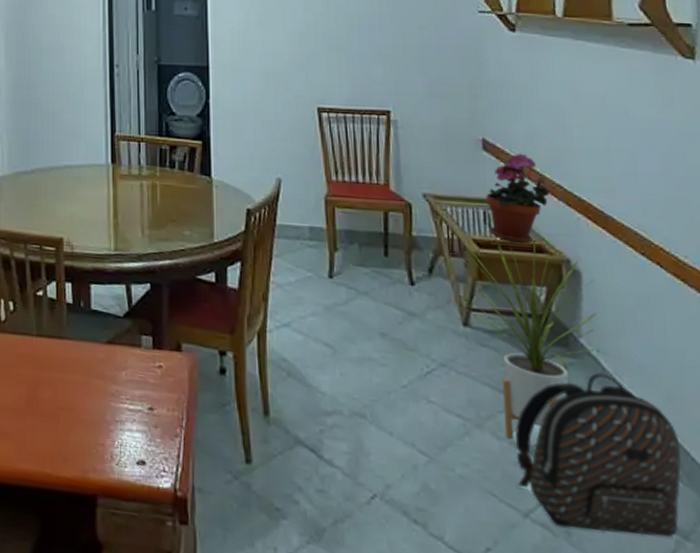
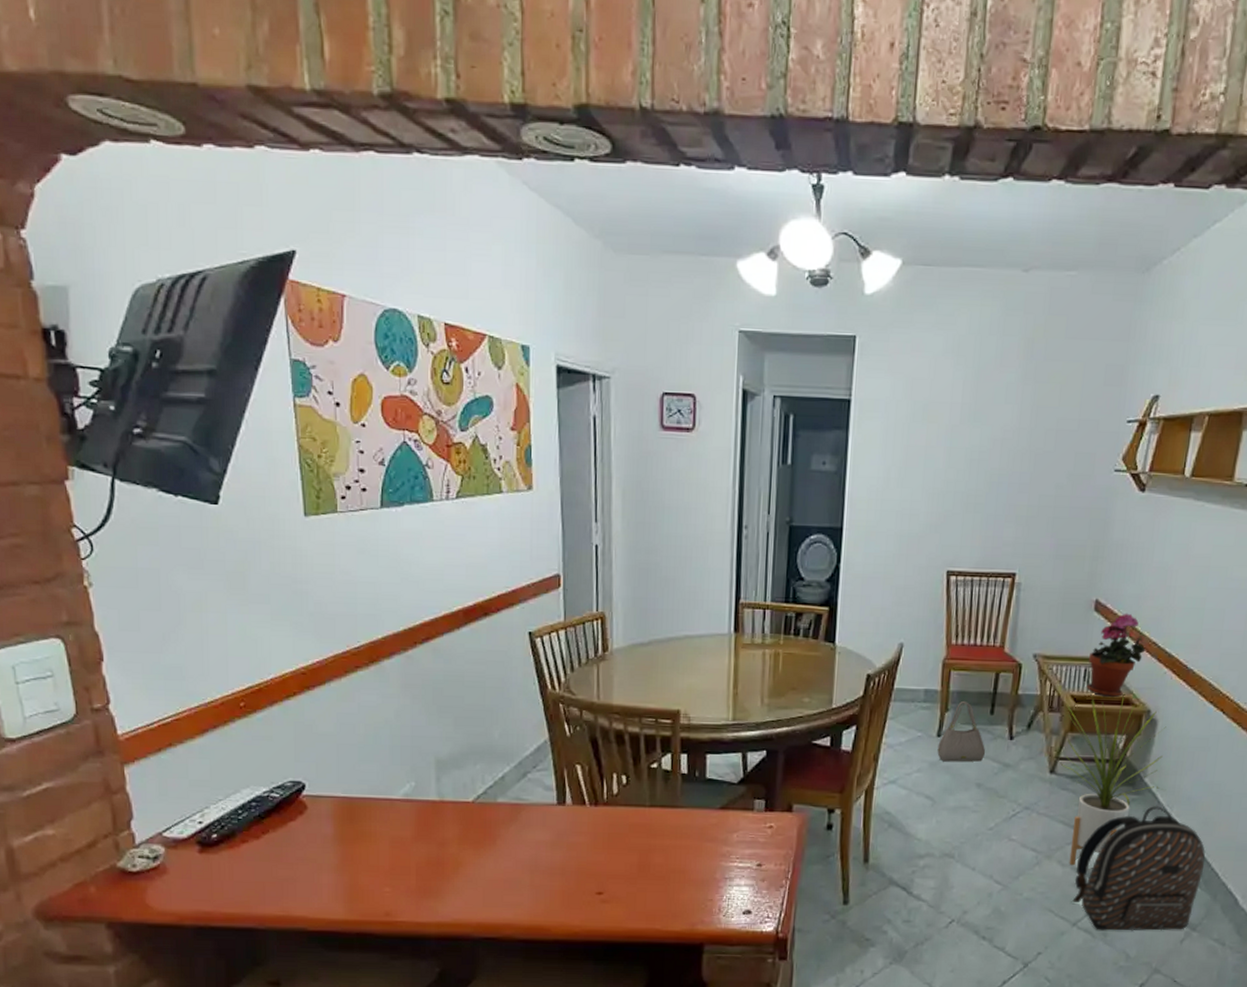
handbag: none [331,241,386,308] -> present [937,701,986,762]

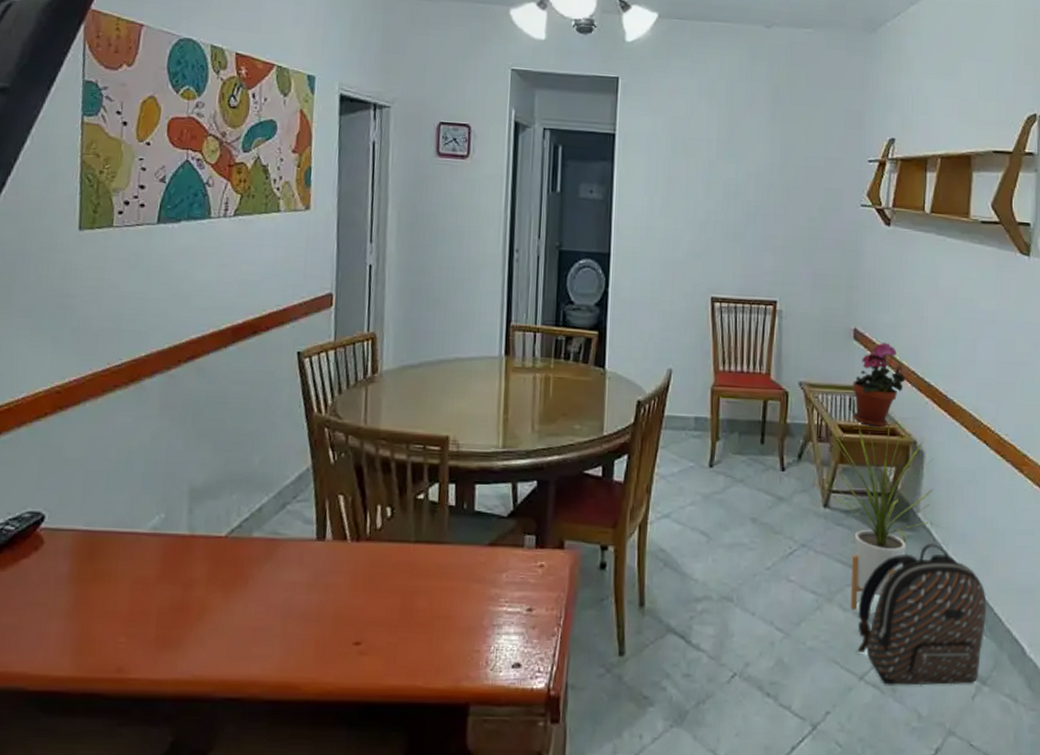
handbag: present [937,701,986,762] -> none [710,430,759,495]

